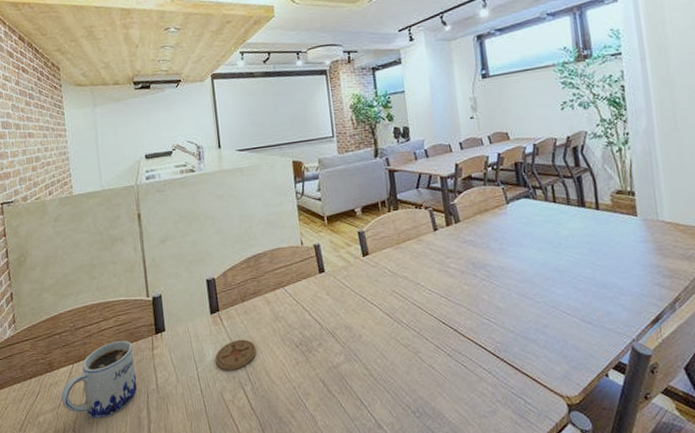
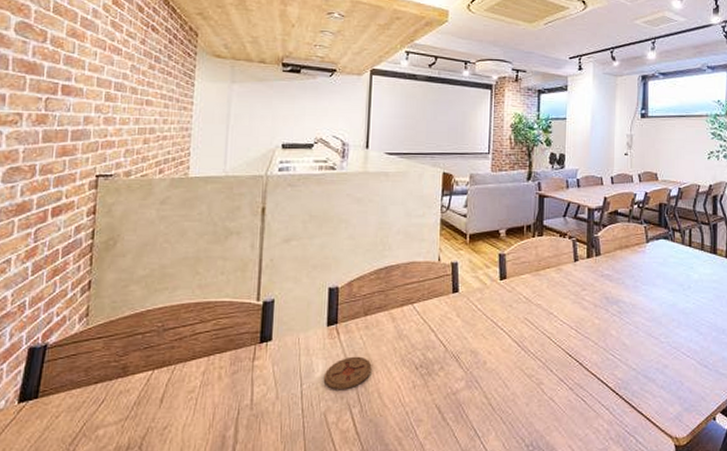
mug: present [61,340,138,419] -> none [130,347,231,436]

